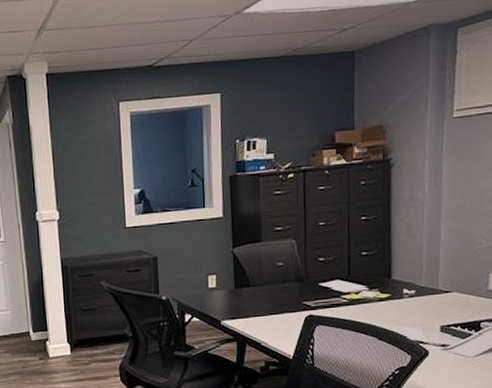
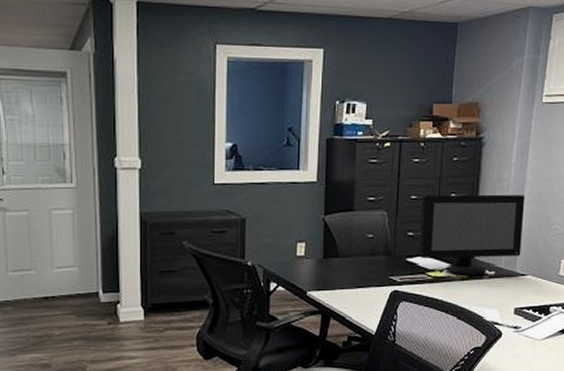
computer monitor: none [330,211,443,296] -> present [419,194,525,275]

